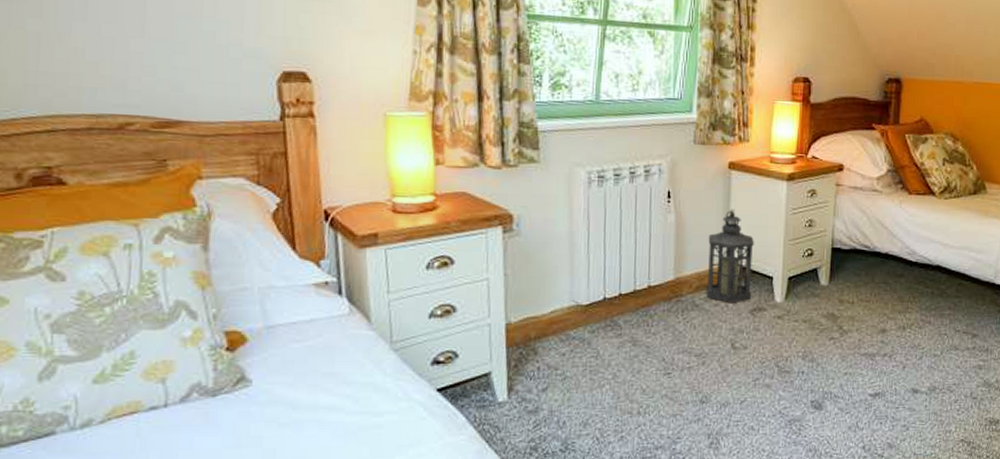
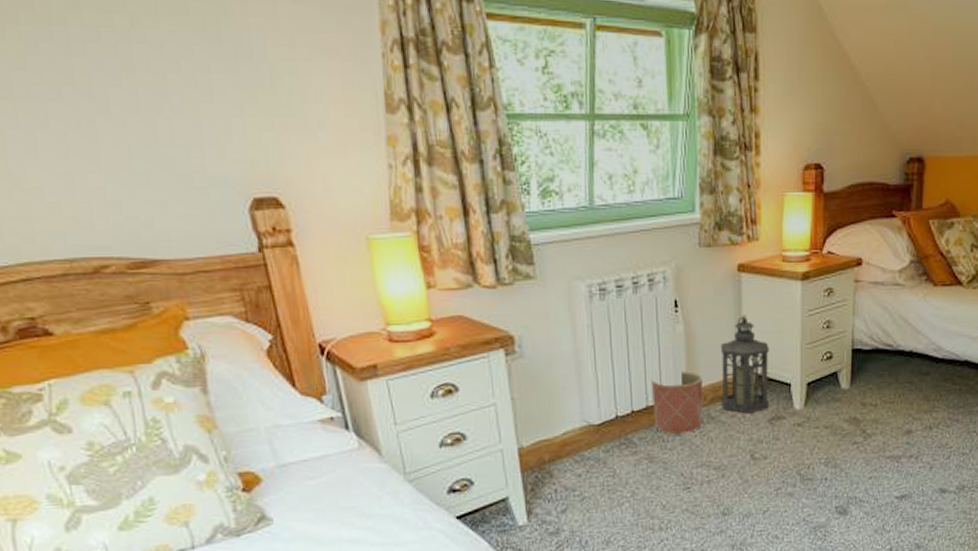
planter: none [639,257,689,321] -> present [651,370,703,436]

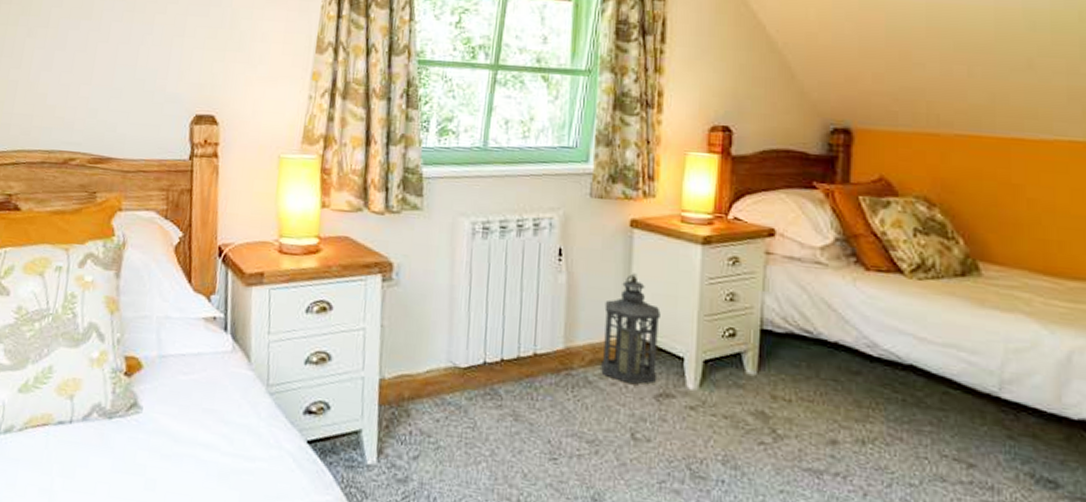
planter: present [651,370,703,436] -> none [524,323,582,397]

